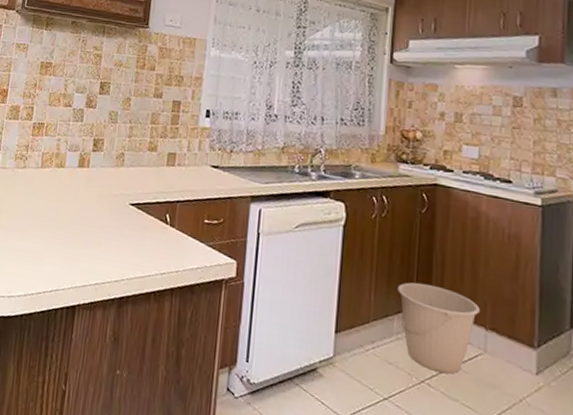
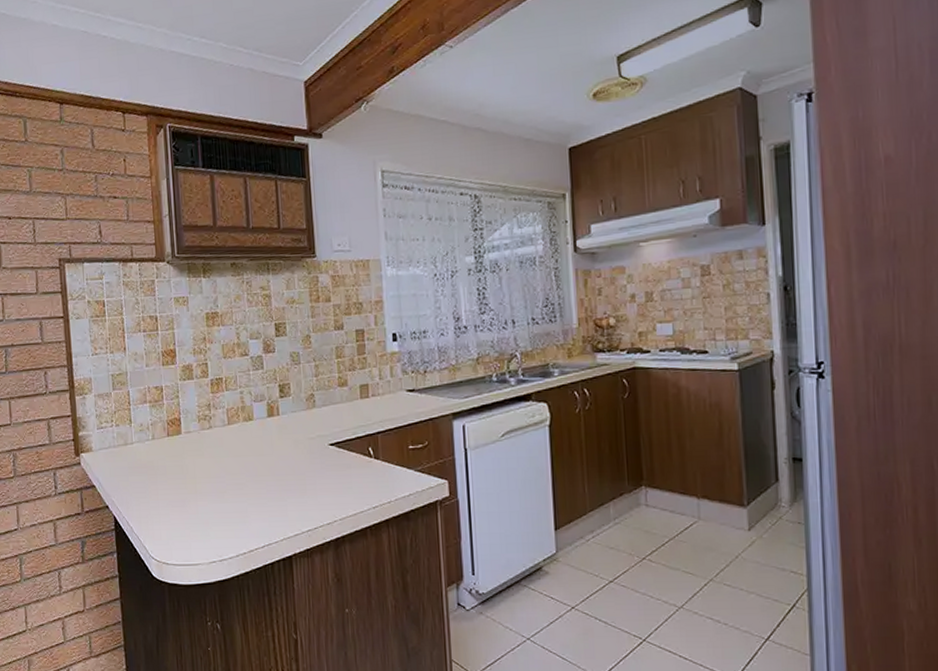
bucket: present [397,282,480,374] -> none [609,466,690,548]

